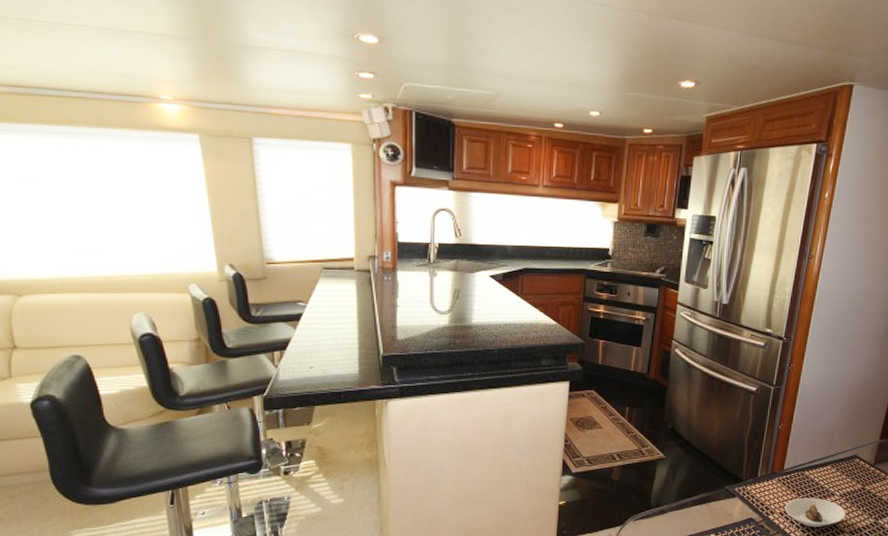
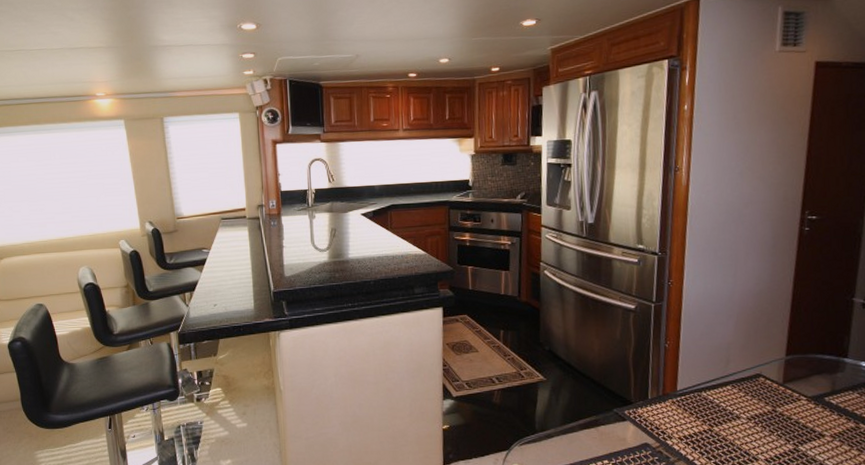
saucer: present [785,498,846,528] -> none [684,421,757,454]

